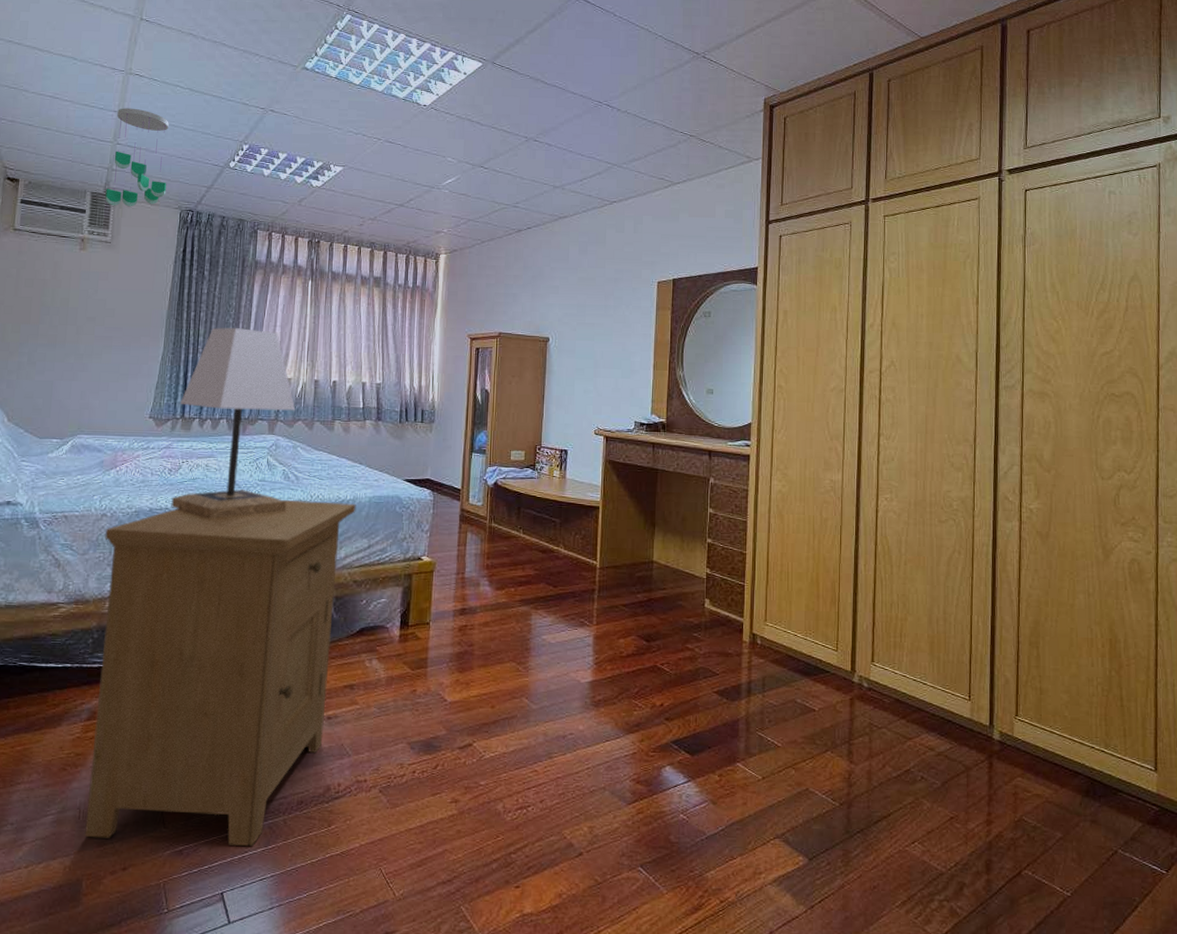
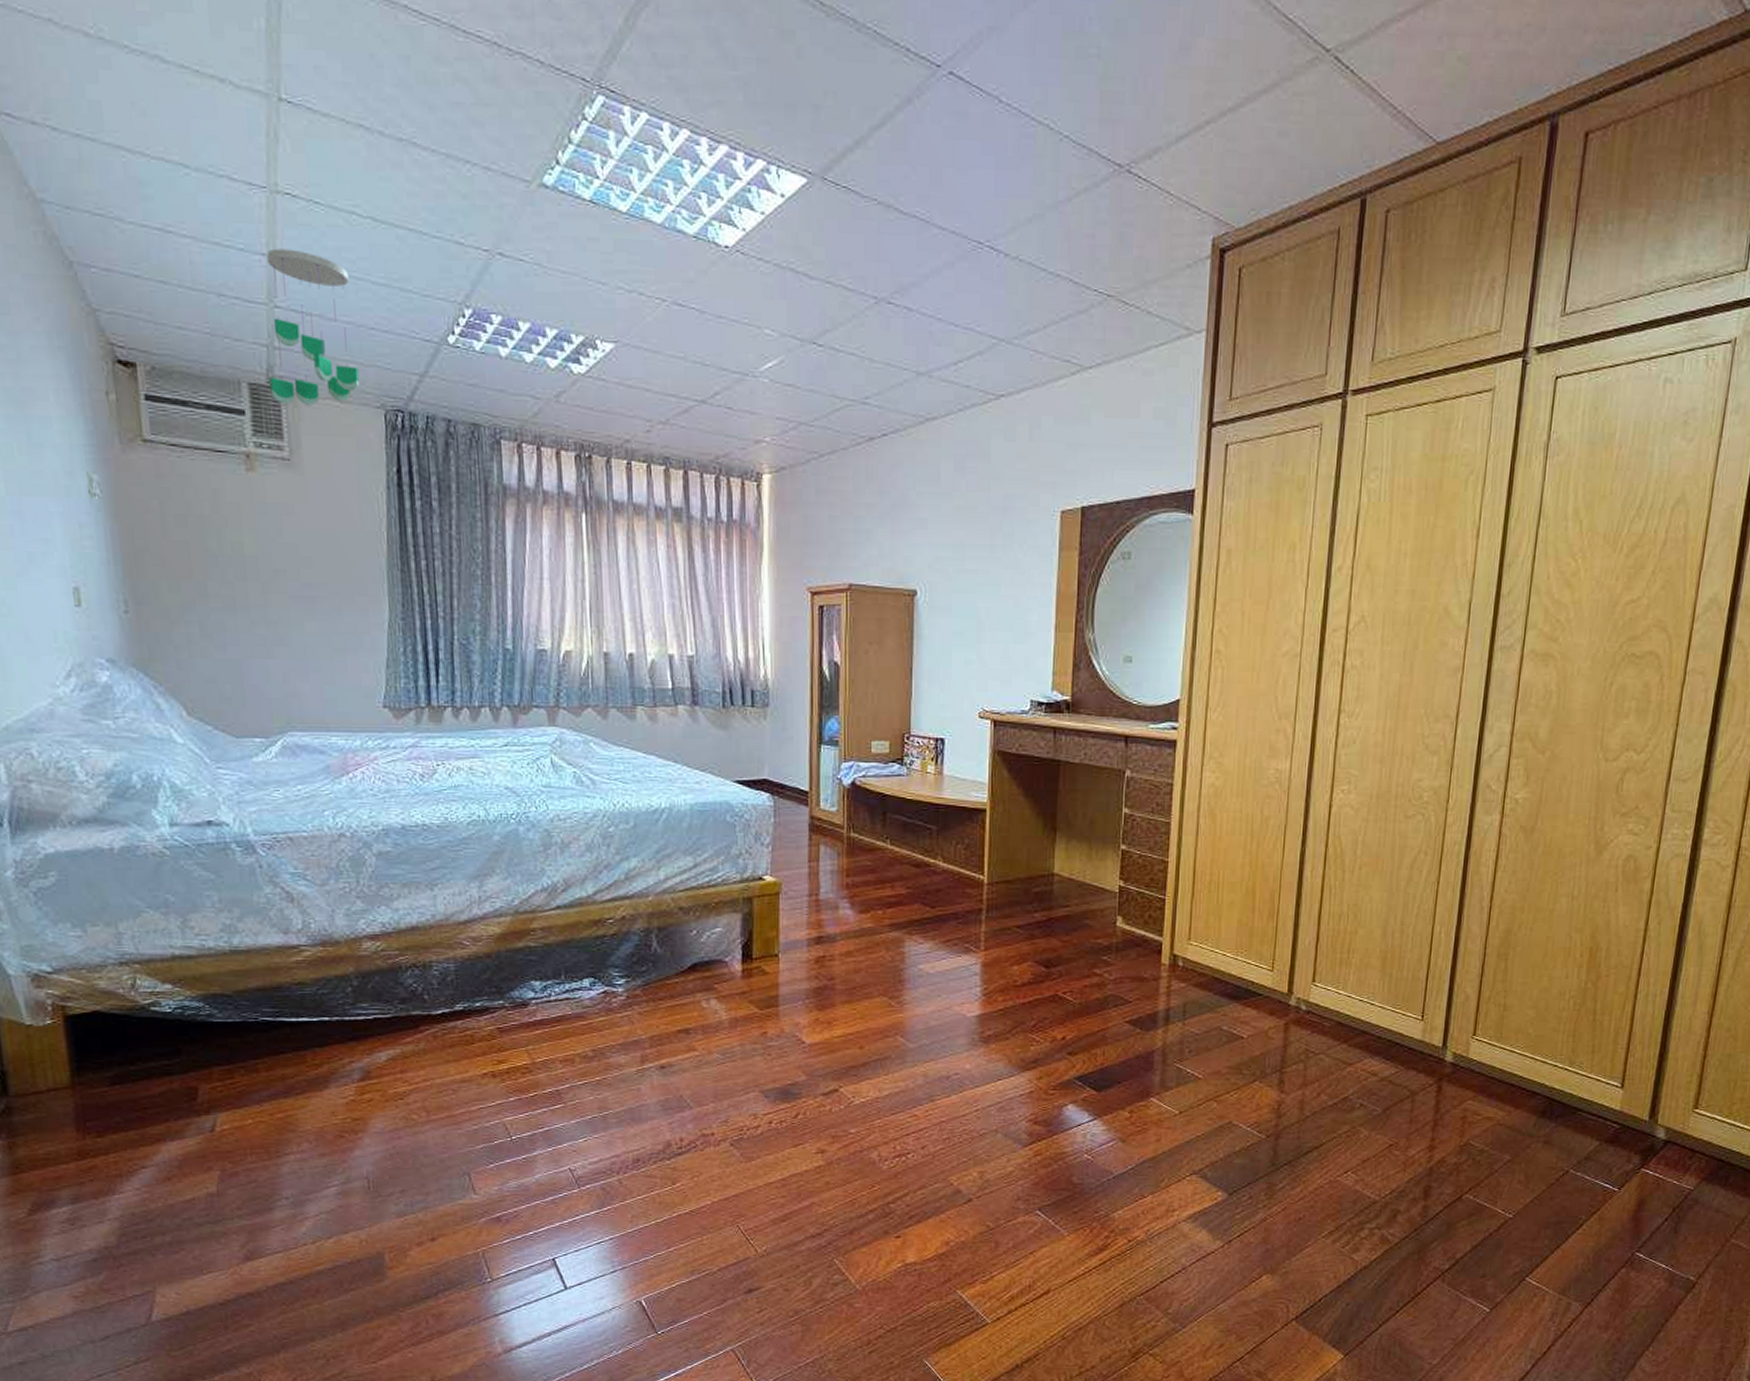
nightstand: present [85,499,356,846] -> none [346,809,675,1209]
lamp: present [171,327,296,519] -> none [422,582,584,836]

